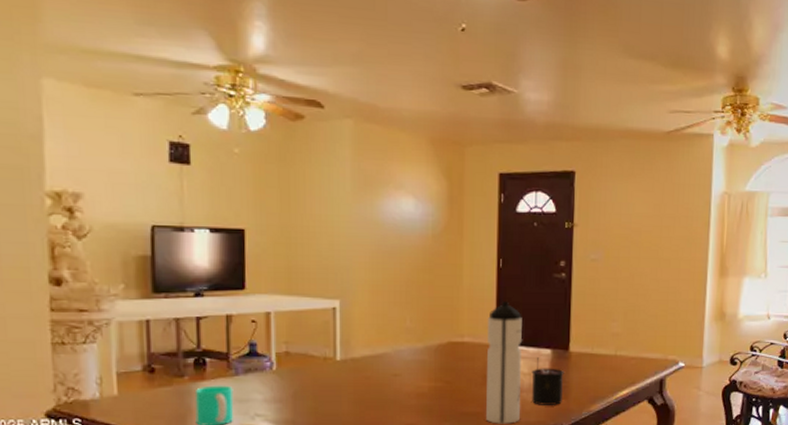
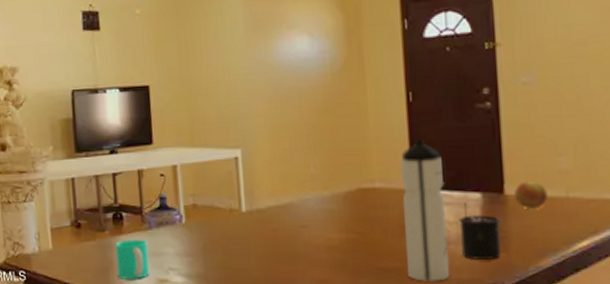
fruit: none [577,342,602,364] -> present [514,182,548,209]

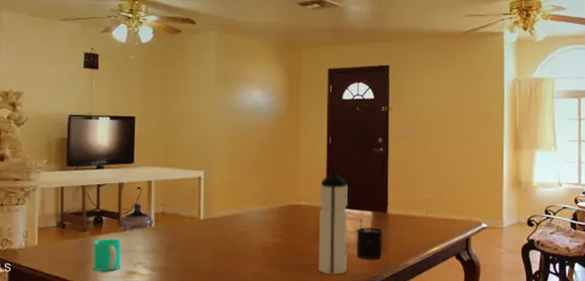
fruit: present [514,182,548,209] -> none [394,205,415,224]

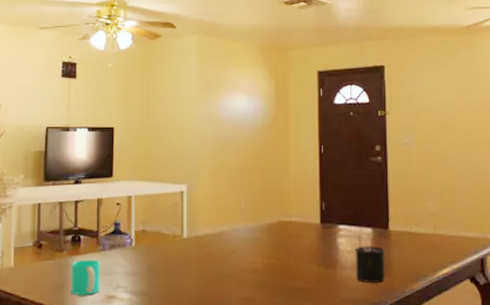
water bottle: present [319,171,349,275] -> none [313,184,345,300]

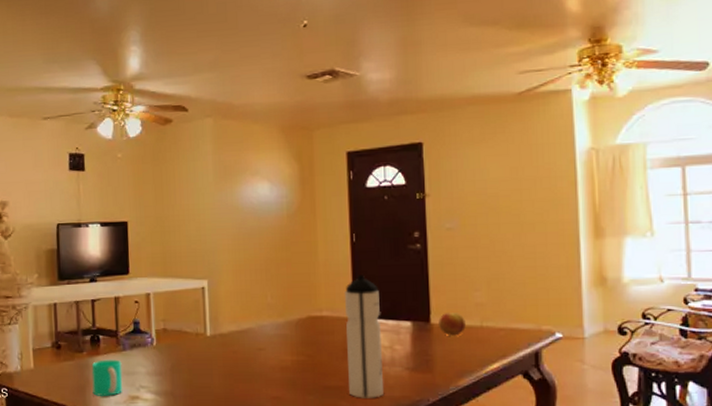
water bottle: none [313,184,345,300] -> present [345,275,383,398]
candle: present [354,236,386,283] -> none [392,330,427,379]
fruit: none [396,221,420,242] -> present [439,313,466,336]

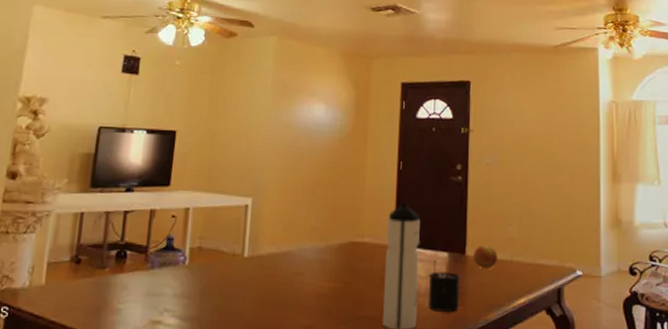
cup: present [91,359,123,397] -> none [109,278,148,321]
candle: none [392,330,427,379] -> present [428,260,461,312]

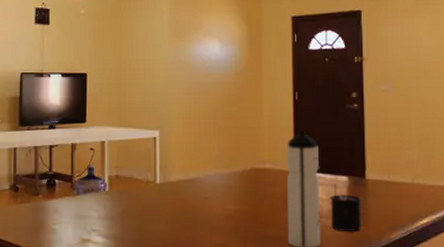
fruit: present [473,246,498,269] -> none [373,169,398,191]

